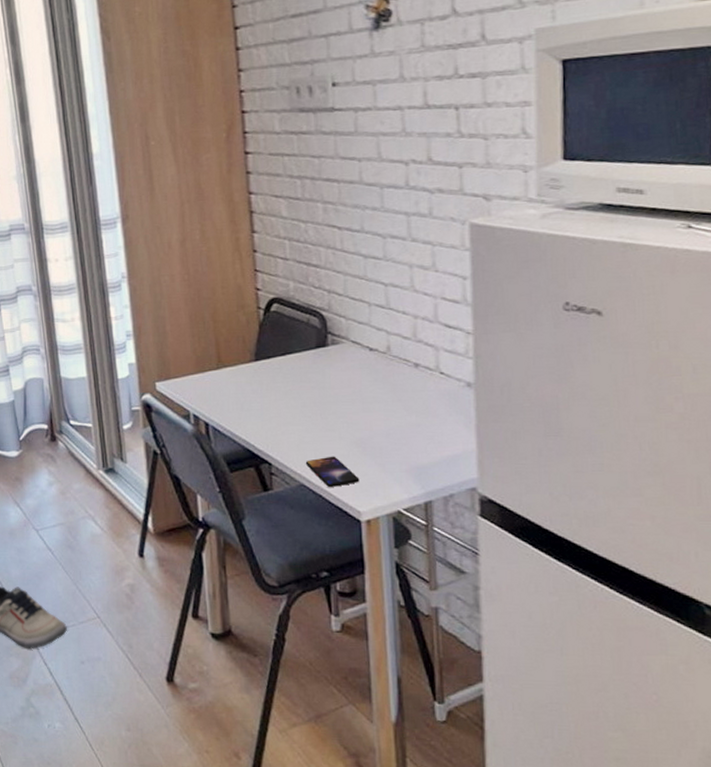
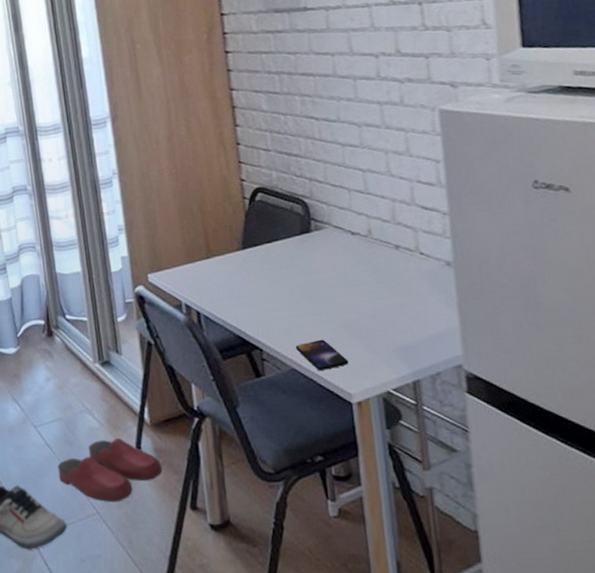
slippers: none [59,546,164,607] -> present [58,438,161,501]

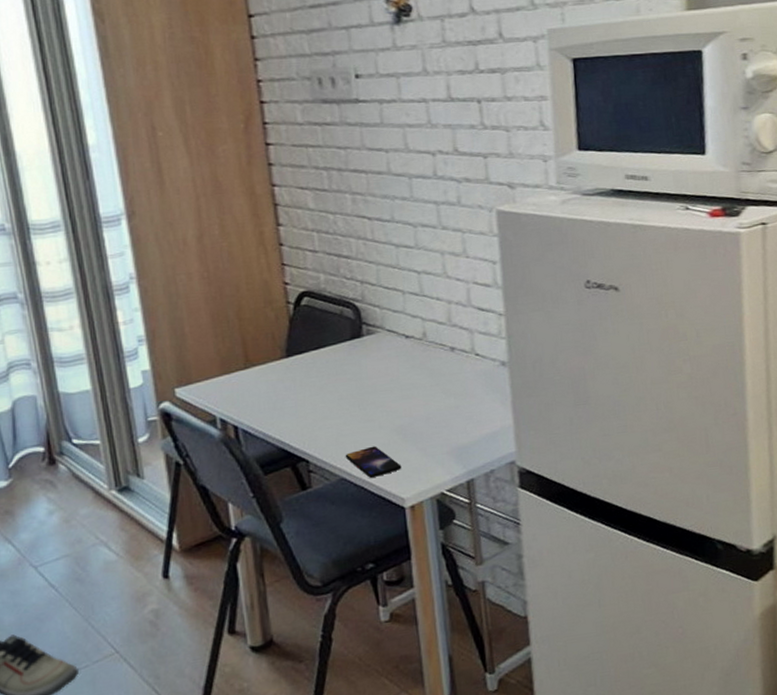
slippers: present [58,438,161,501] -> none [65,569,194,638]

